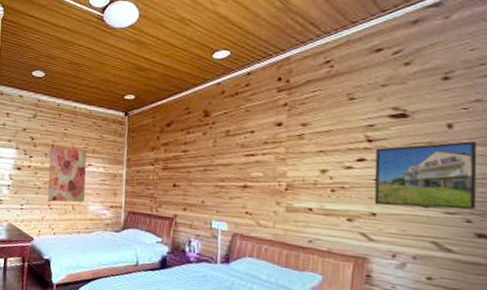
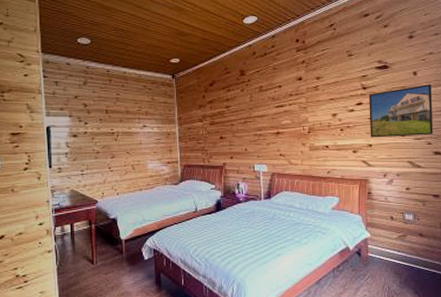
wall art: present [47,147,87,203] -> none [105,112,144,164]

